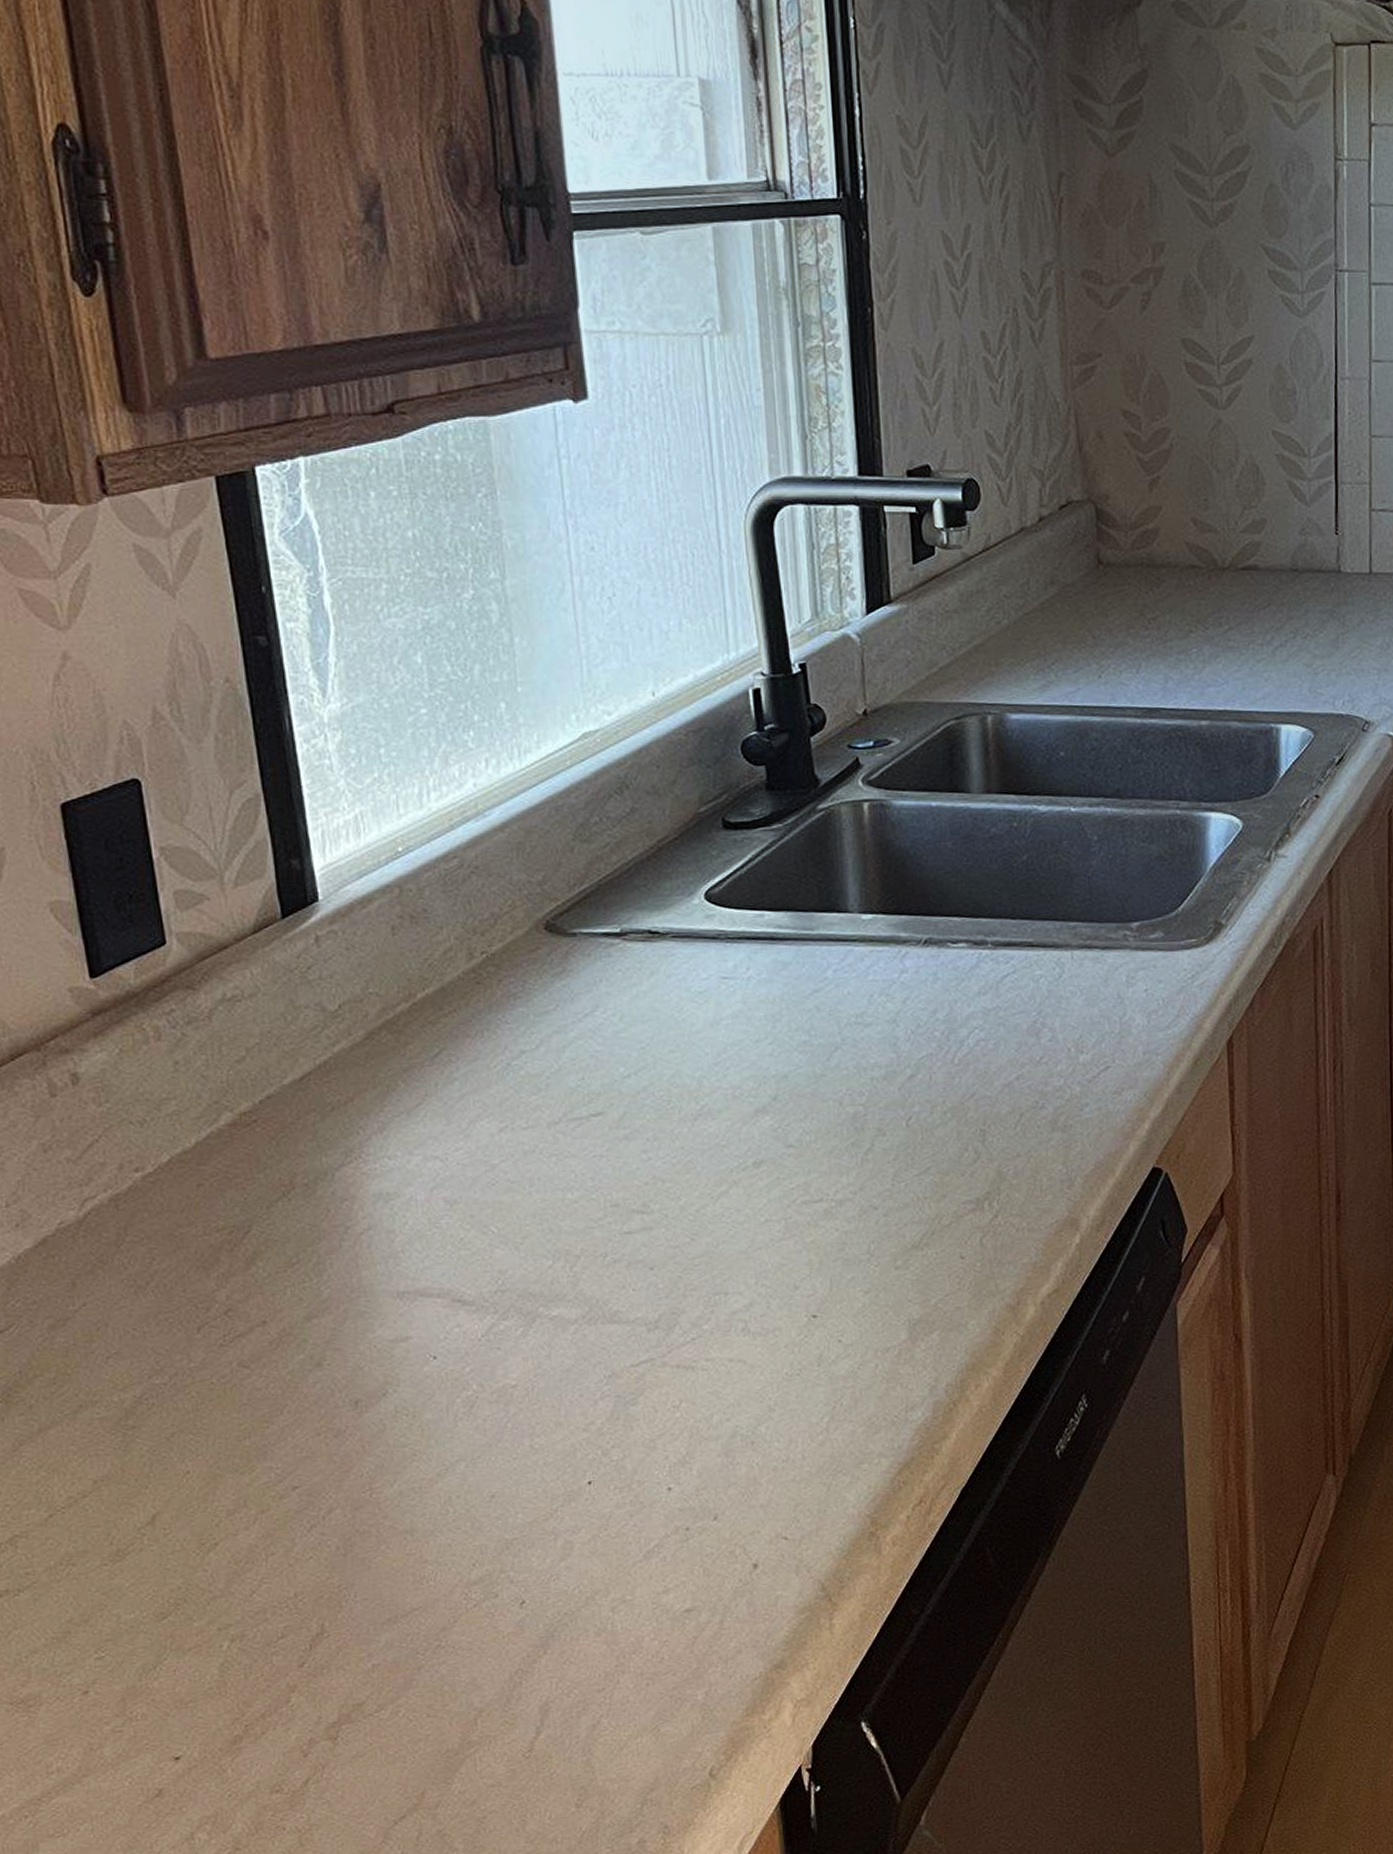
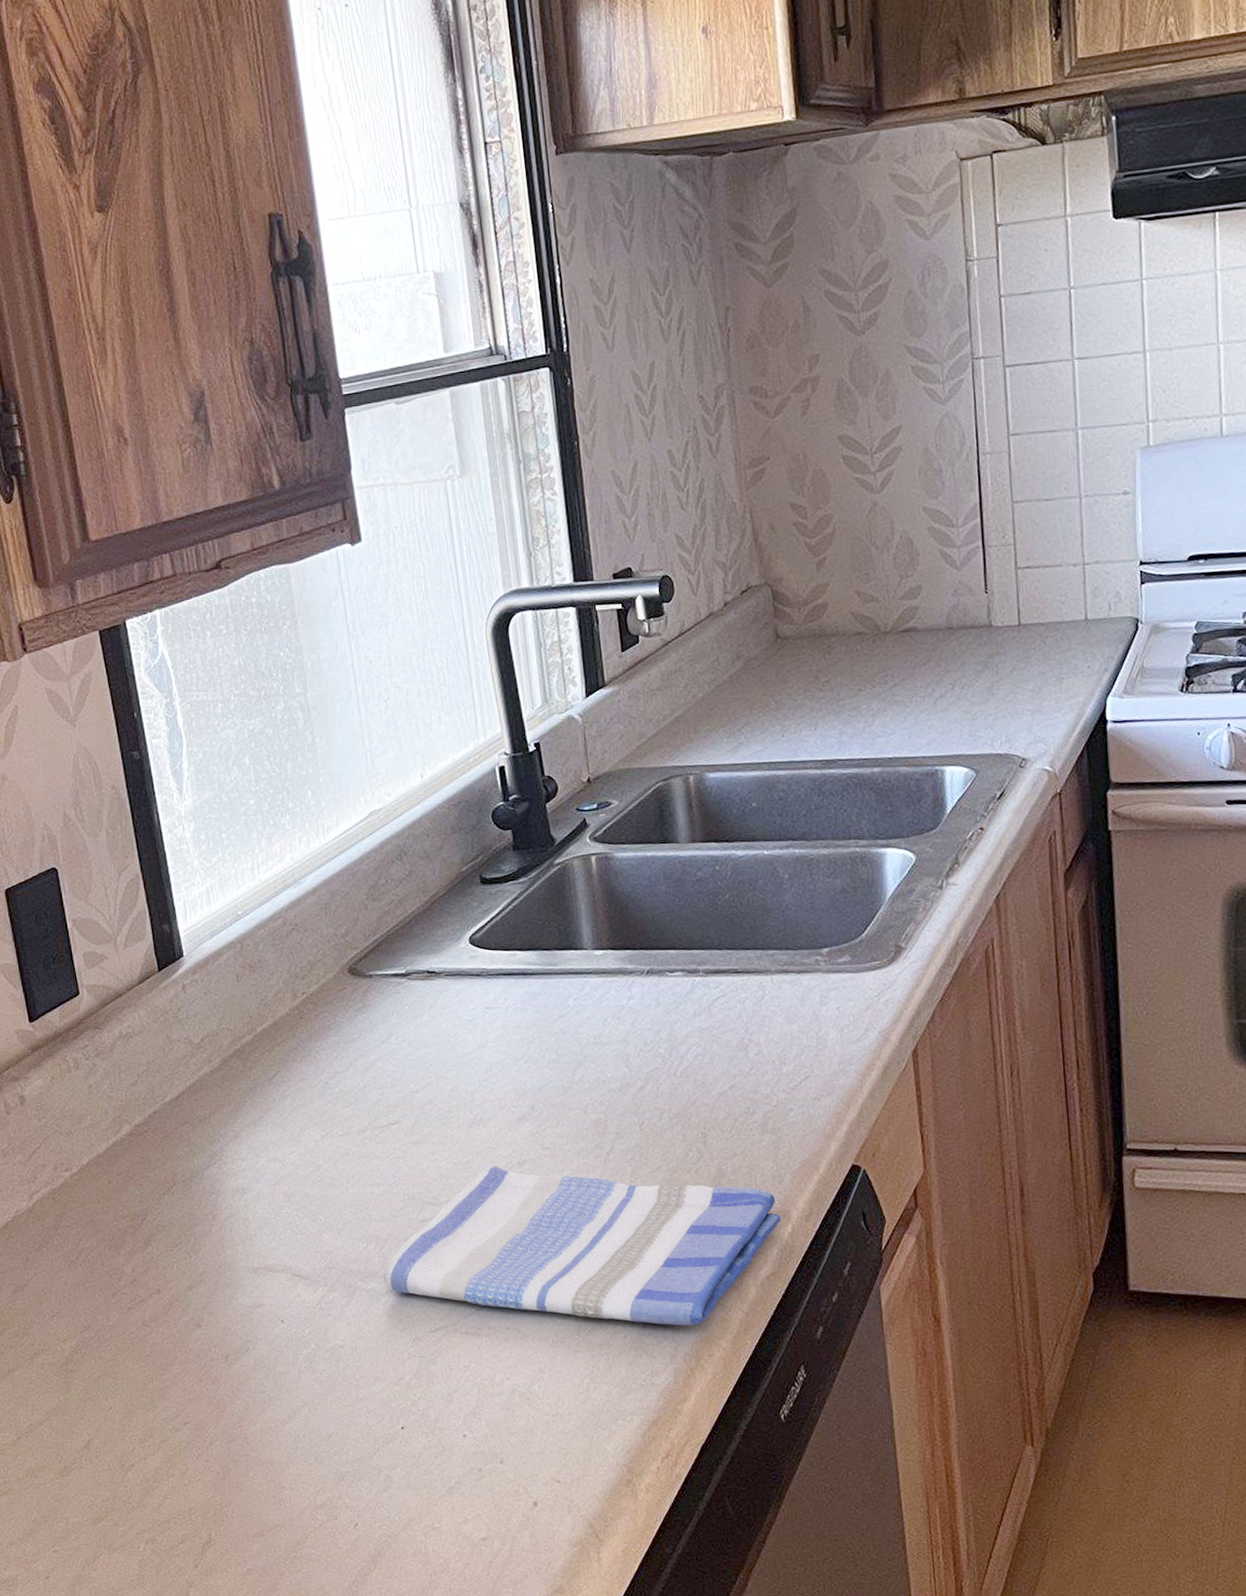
dish towel: none [574,1166,1069,1353] -> present [384,1166,782,1326]

